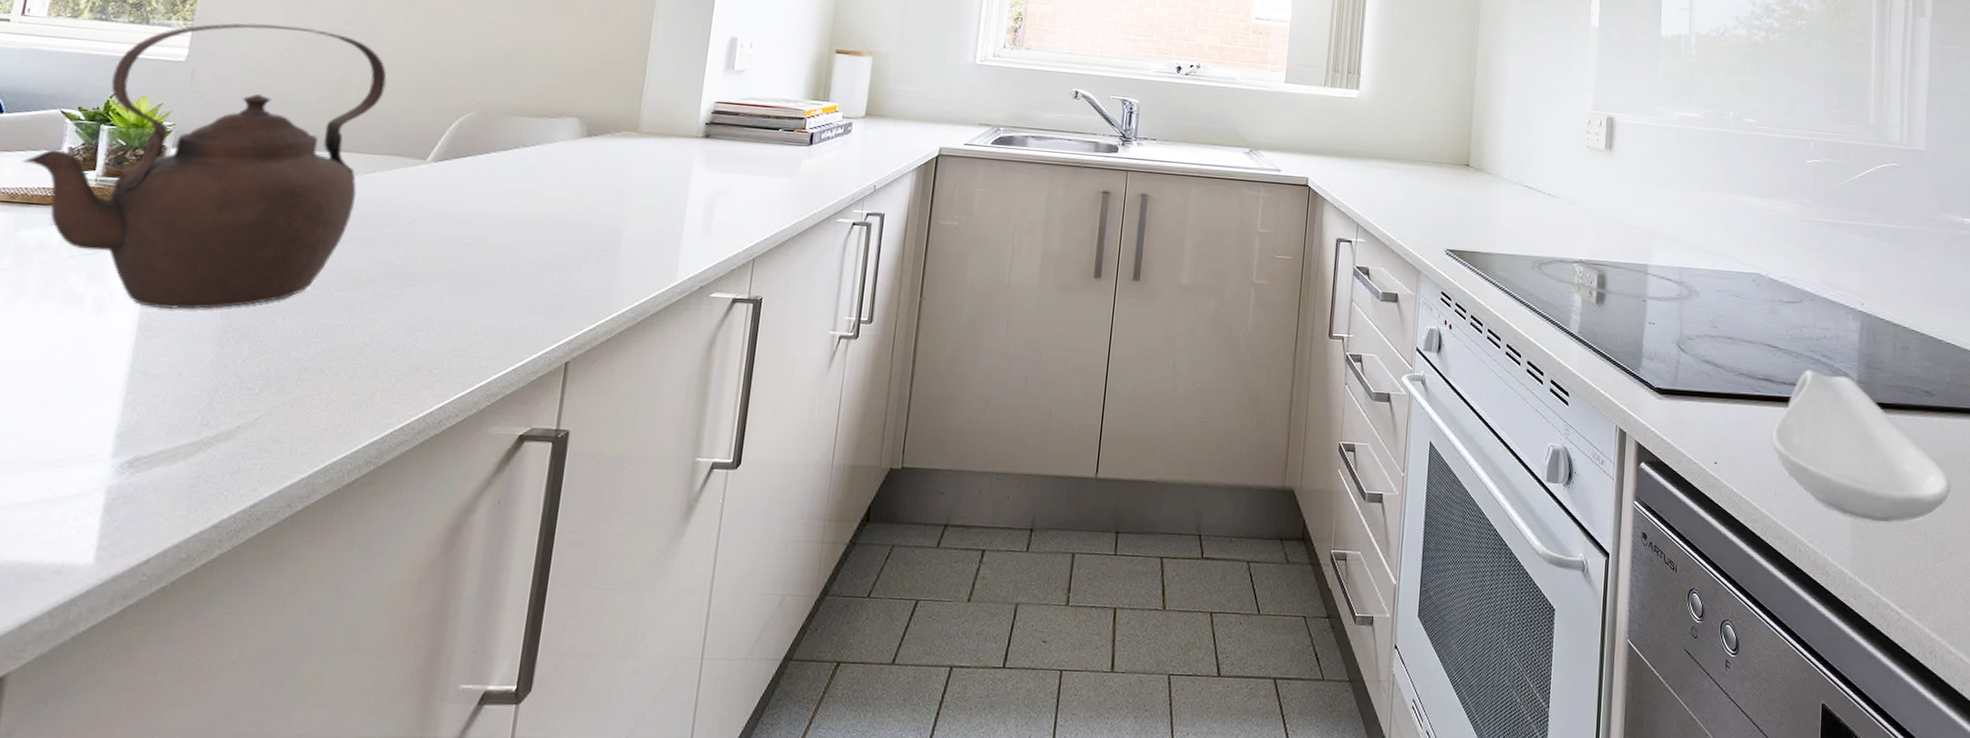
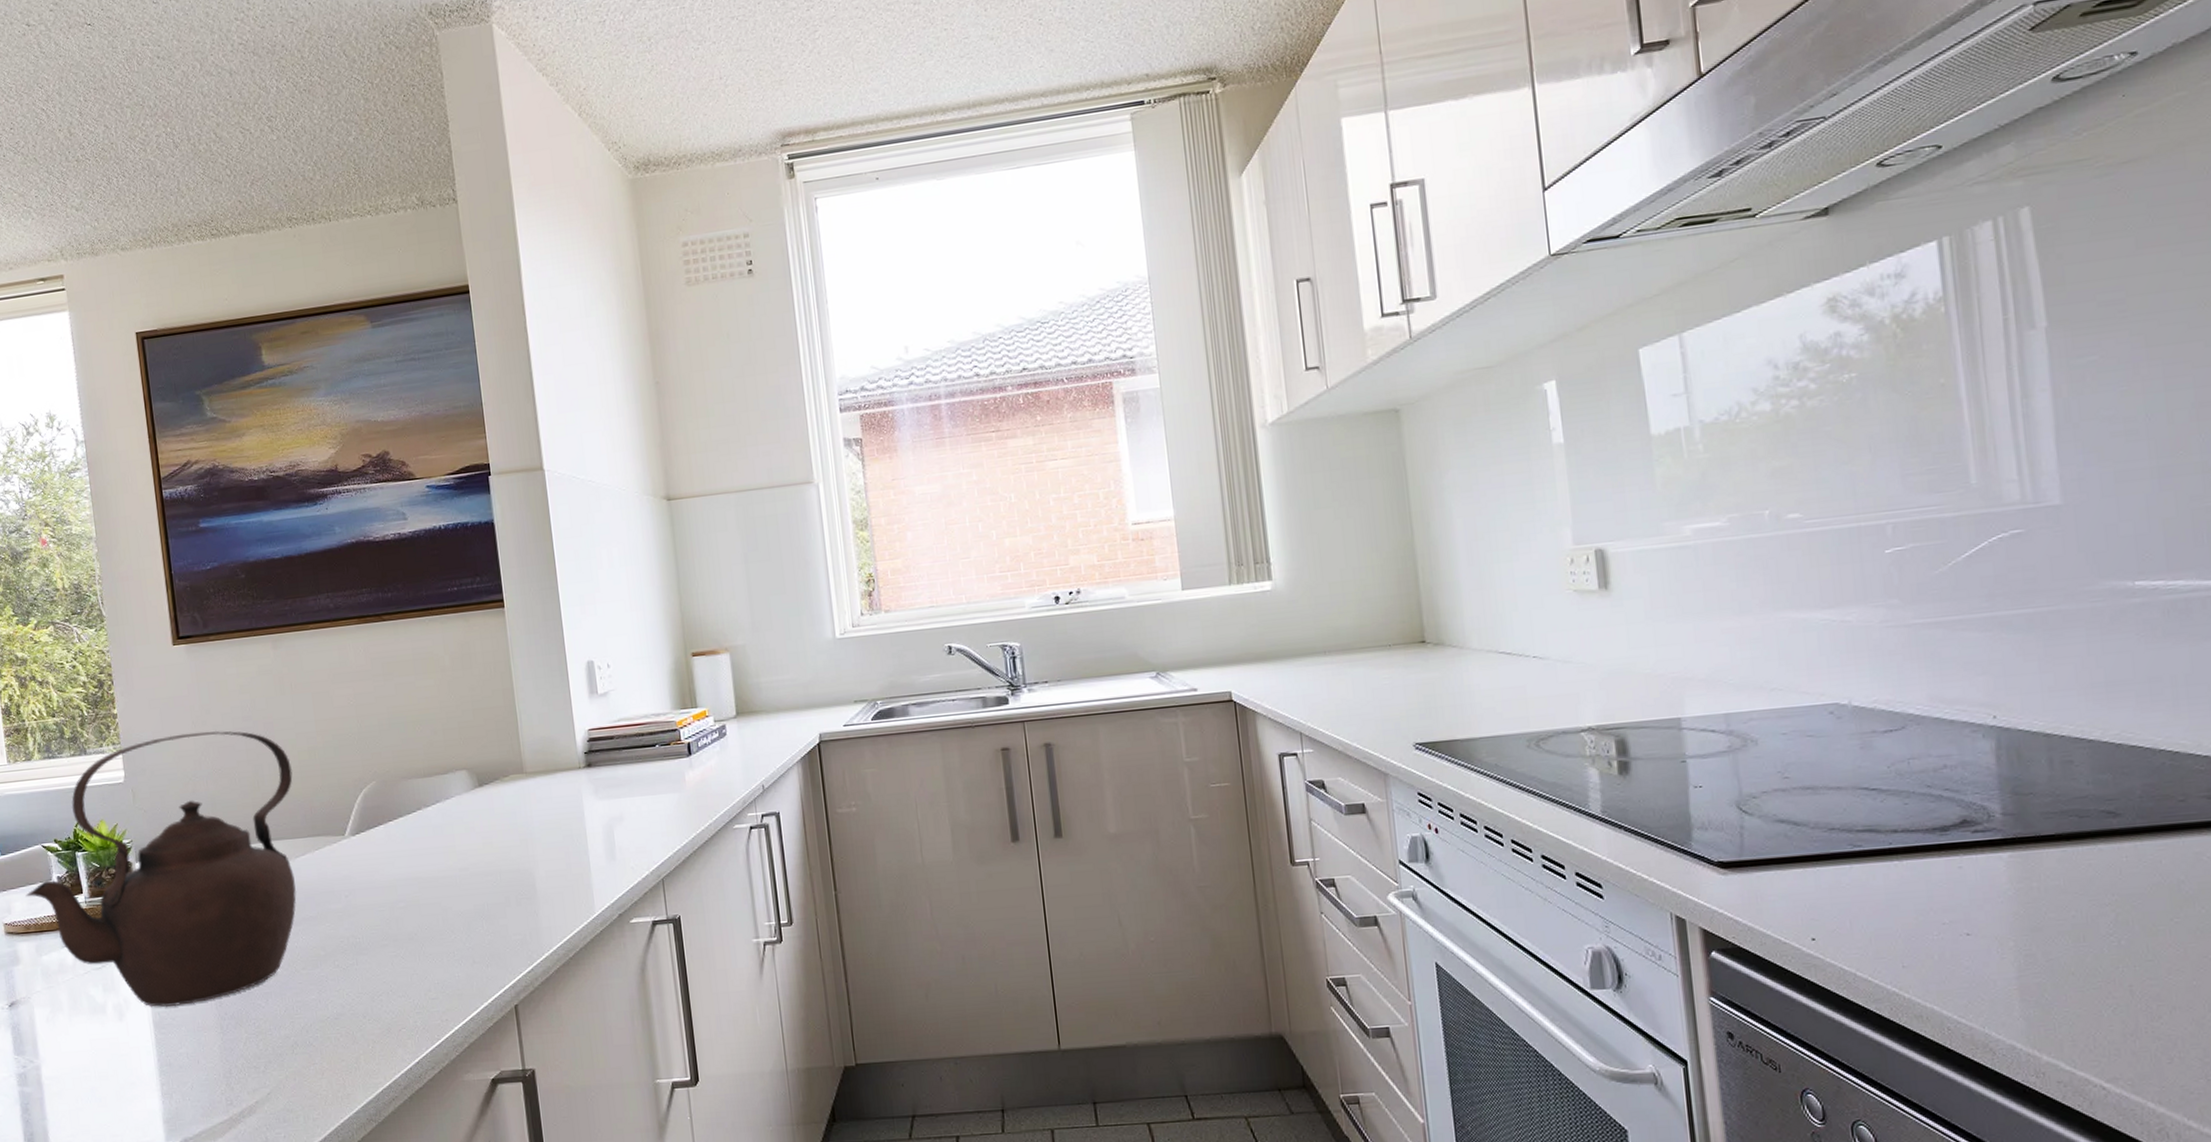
spoon rest: present [1772,369,1951,523] -> none [1887,809,2163,982]

